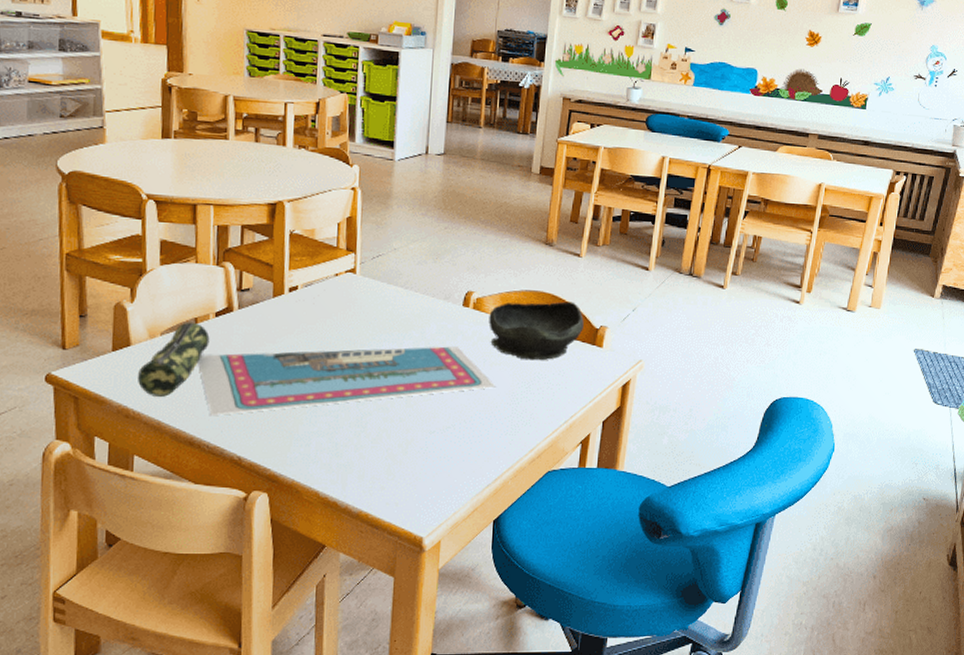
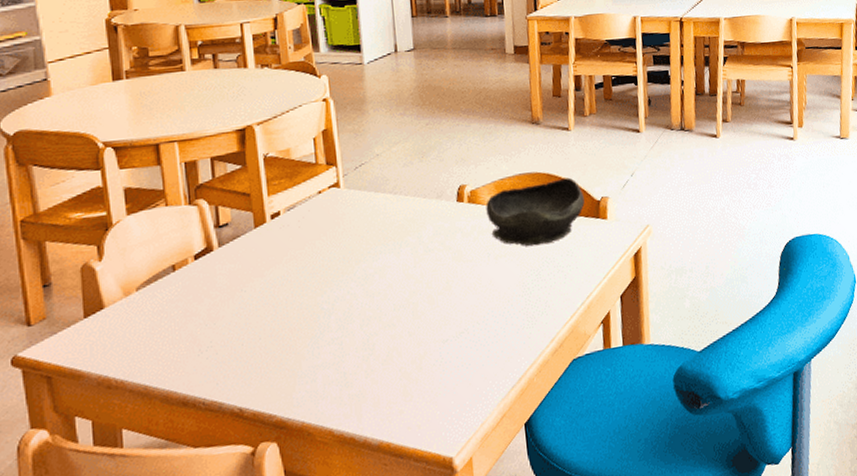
pencil case: present [138,322,210,397] -> none [116,269,192,360]
postcard: present [198,346,496,417] -> none [181,245,505,369]

